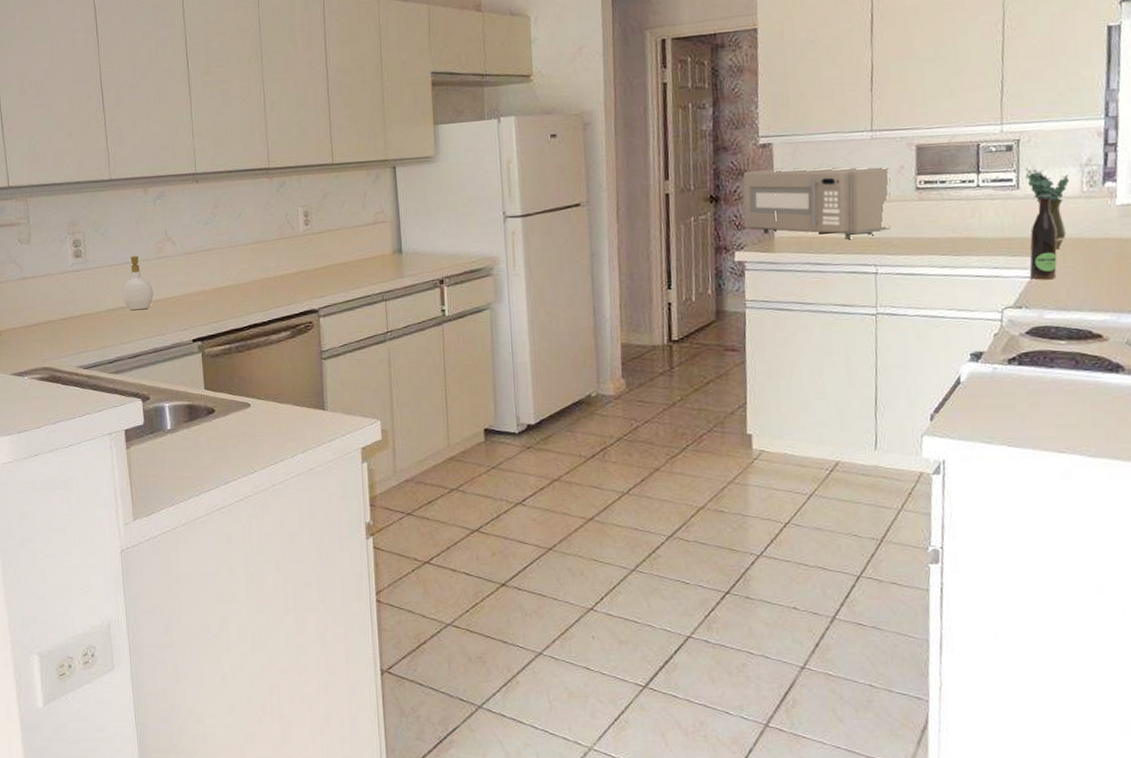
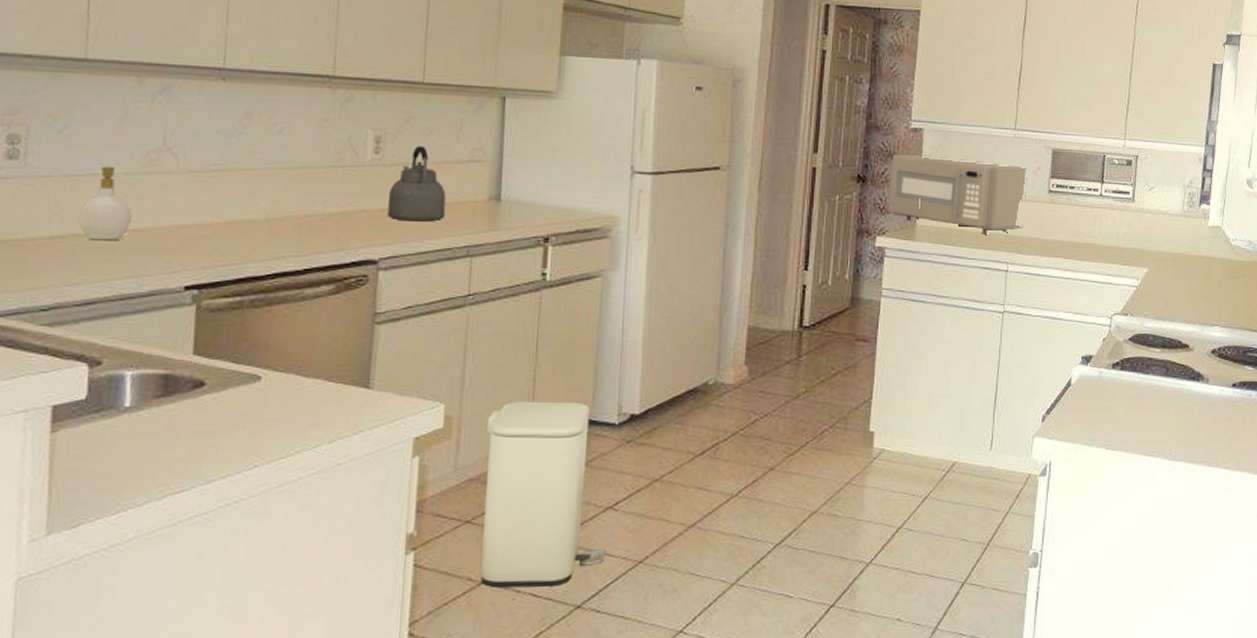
kettle: none [319,215,362,277] -> present [388,145,446,222]
pedal bin: none [414,415,521,567] -> present [479,401,606,588]
vase: present [1025,167,1069,250] -> none [1140,183,1174,263]
bottle: present [1029,195,1058,280] -> none [1136,210,1161,290]

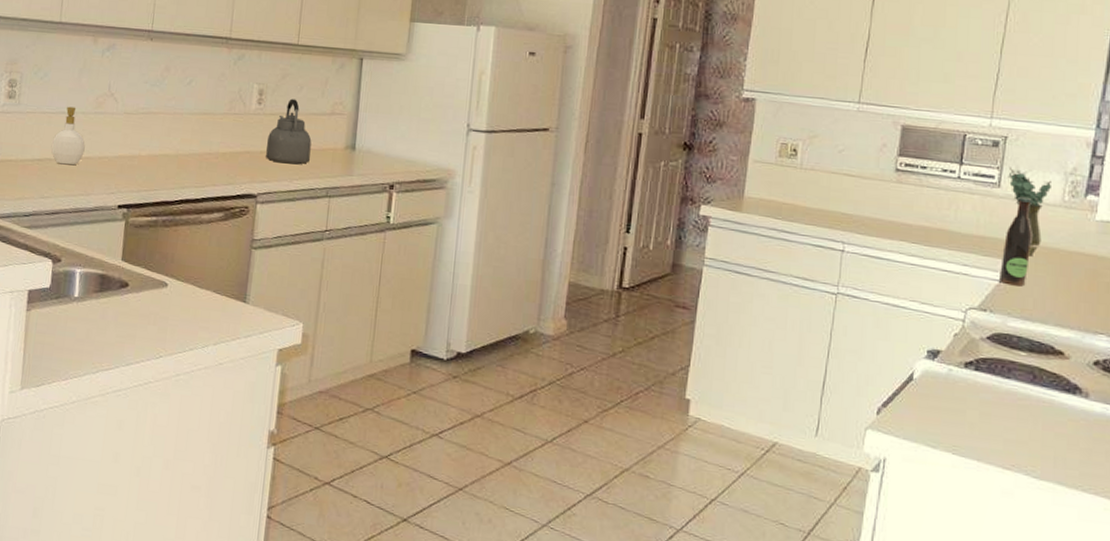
pedal bin: present [479,401,606,588] -> none [324,328,431,498]
microwave: present [888,154,1029,234] -> none [714,123,873,211]
bottle: none [1136,210,1161,290] -> present [998,197,1032,287]
vase: none [1140,183,1174,263] -> present [1008,167,1051,257]

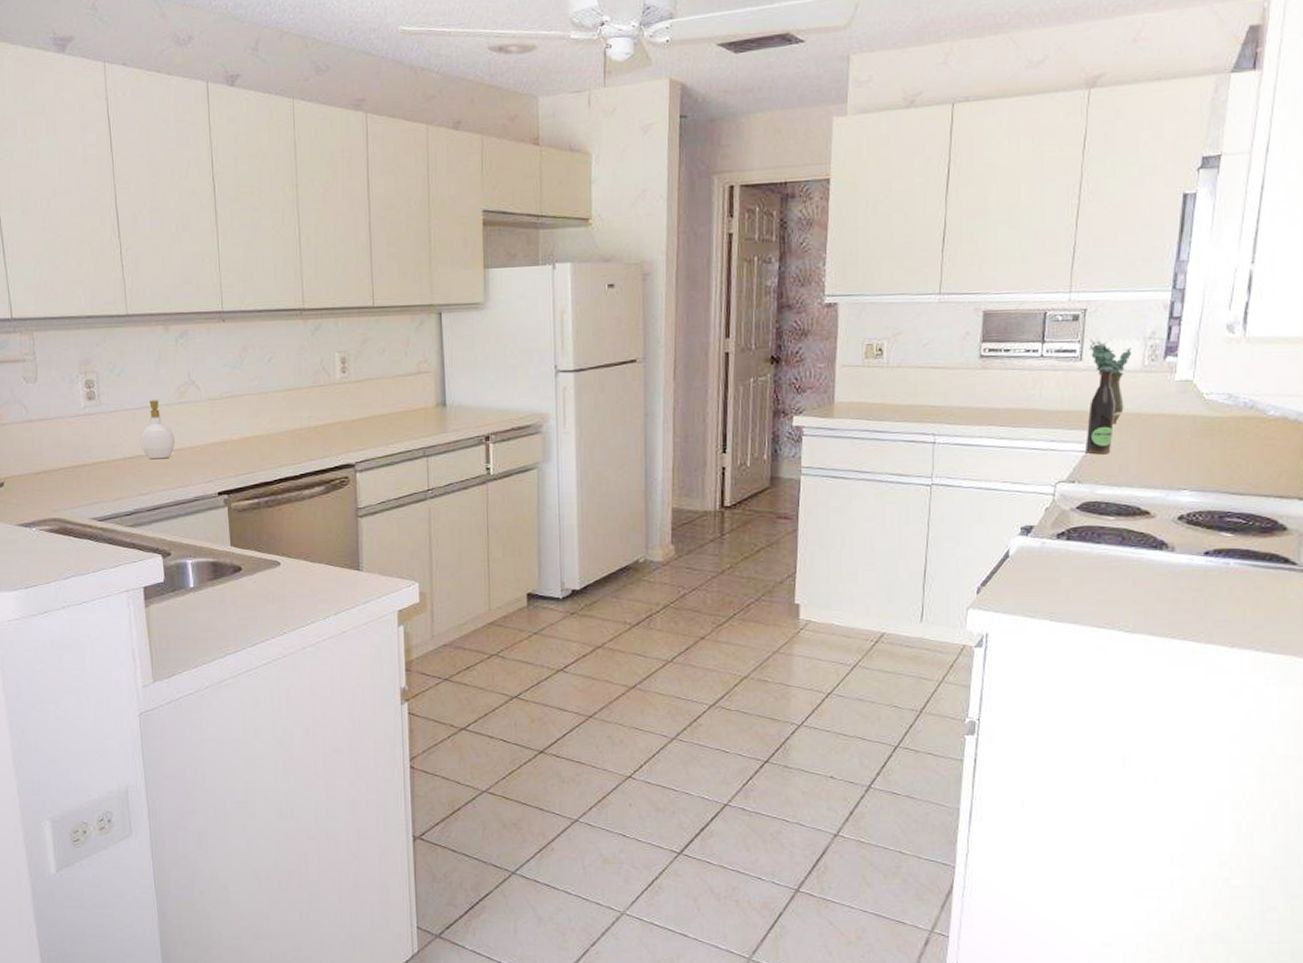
kettle: present [266,98,312,164] -> none [357,363,402,429]

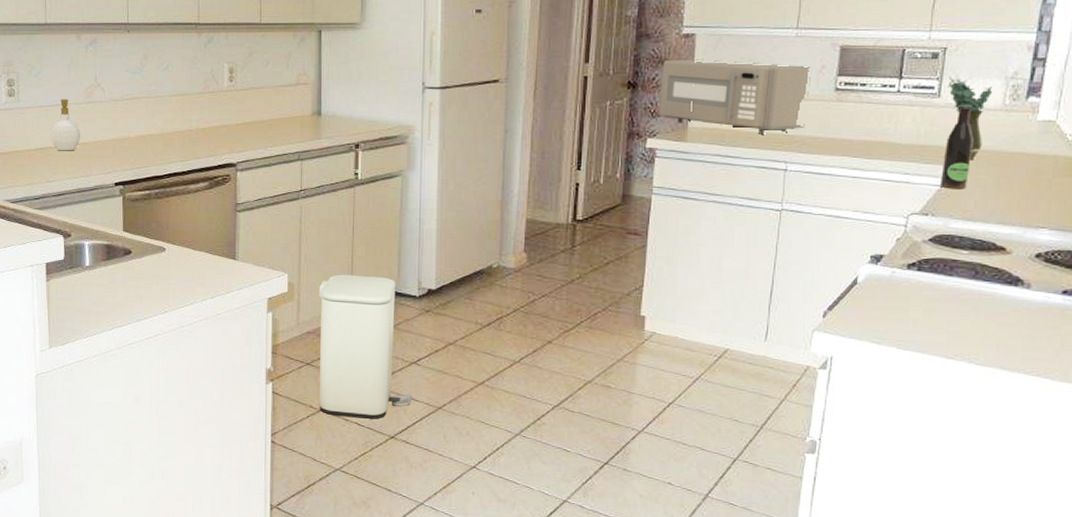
pedal bin: none [454,579,560,734] -> present [318,274,412,419]
microwave: none [804,330,956,407] -> present [659,59,812,134]

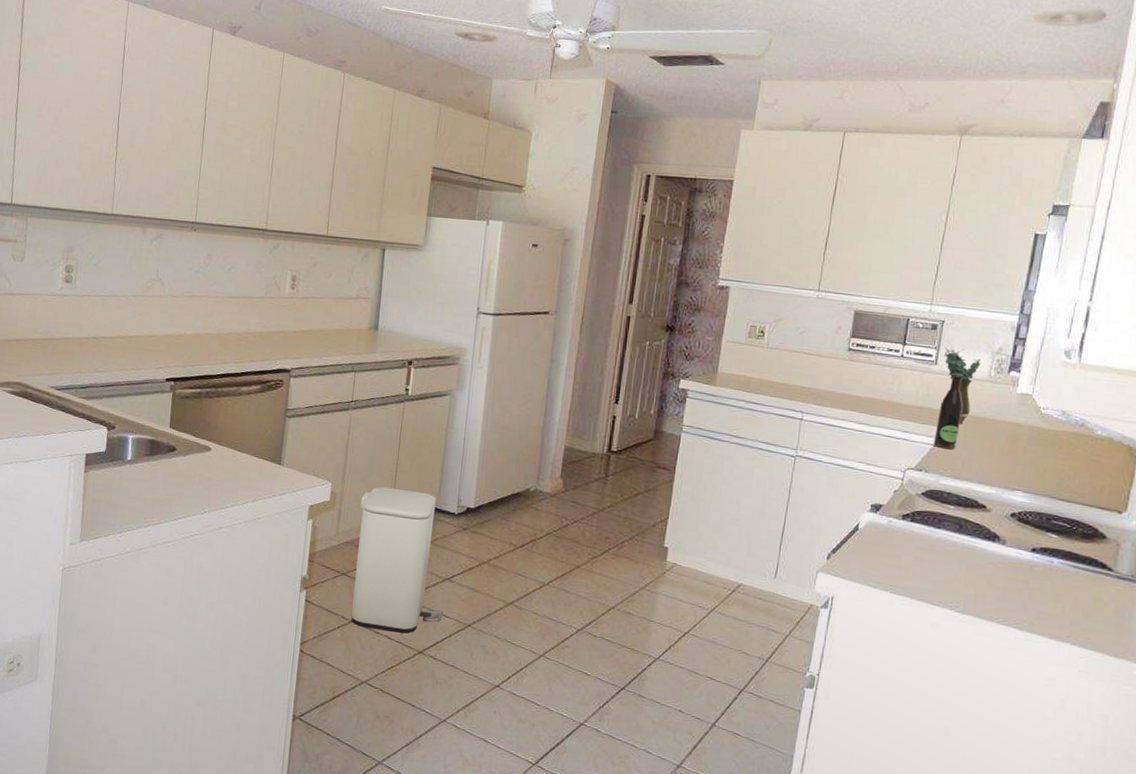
soap bottle: present [51,99,80,151] -> none [105,290,136,343]
microwave: present [659,59,812,134] -> none [692,308,830,385]

